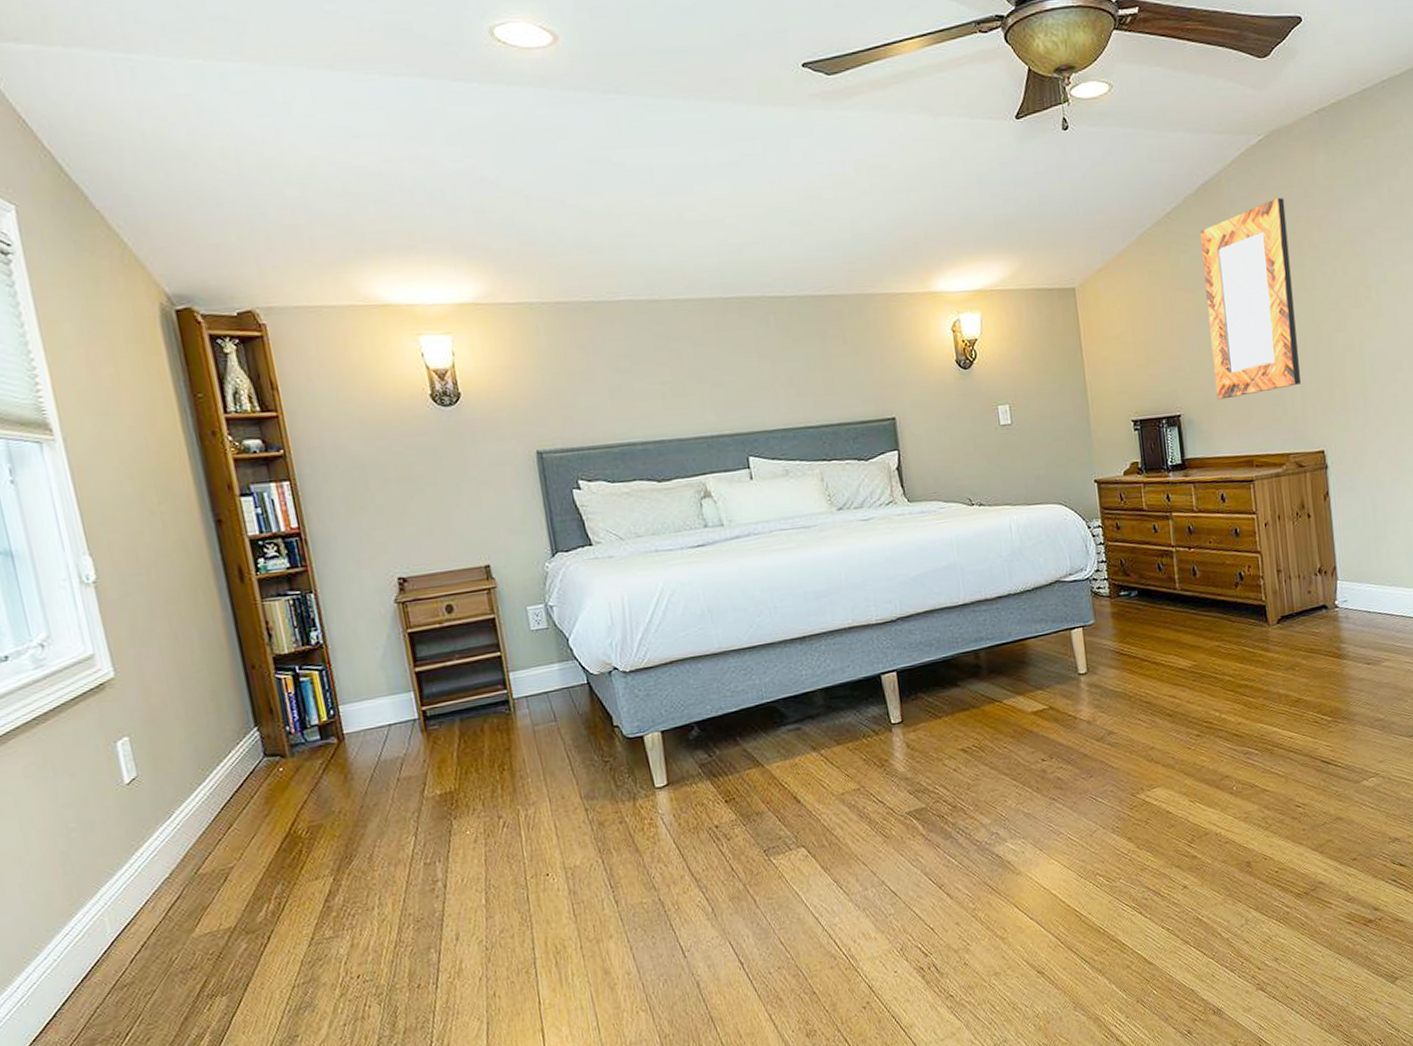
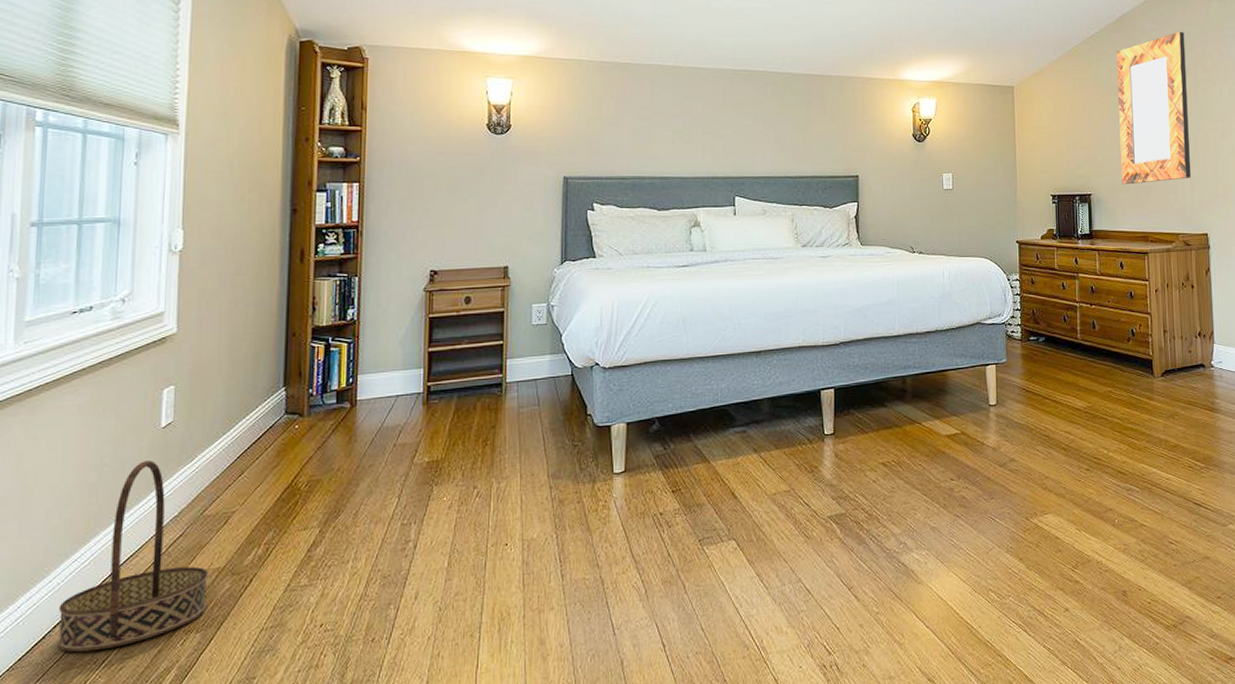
basket: none [62,821,228,1028] -> present [56,460,209,653]

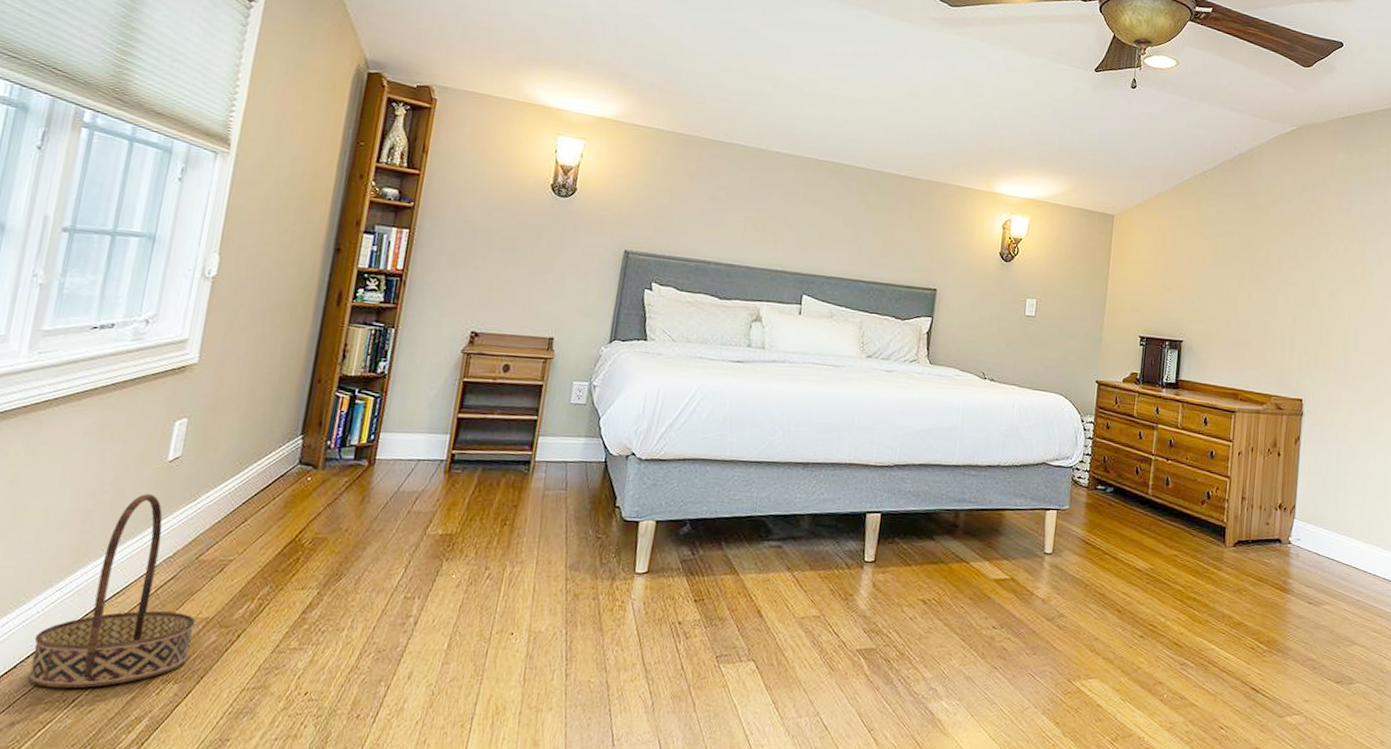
home mirror: present [1117,32,1191,185] -> none [1217,179,1304,338]

